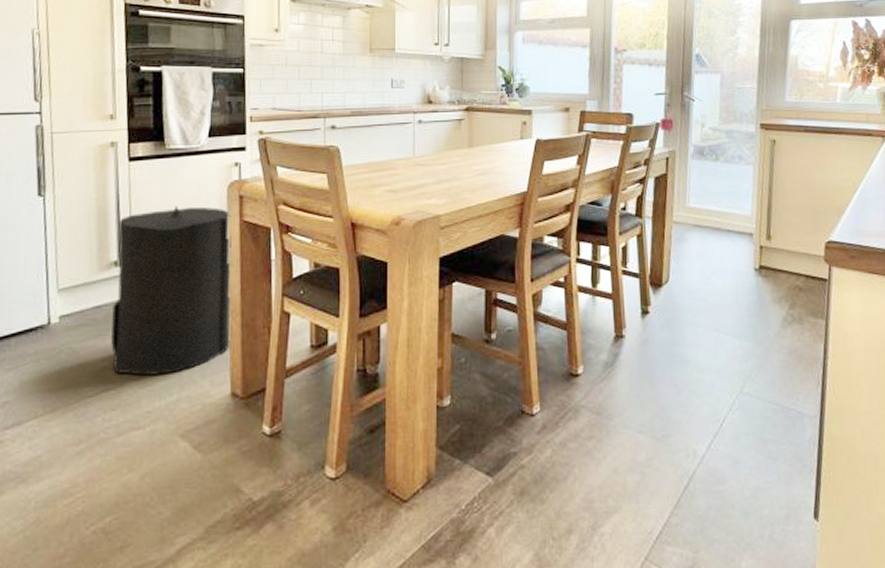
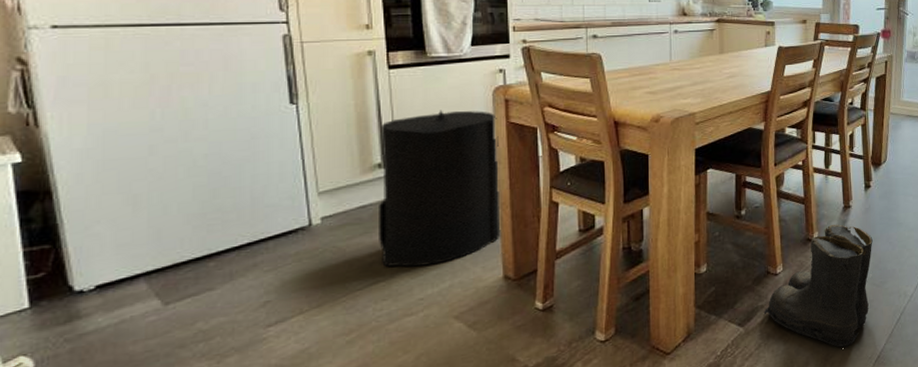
boots: none [517,358,652,516] -> present [763,224,873,347]

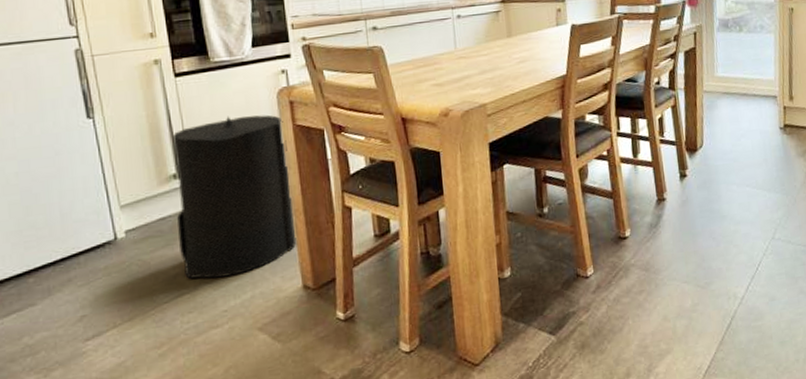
boots: present [763,224,873,347] -> none [576,220,694,357]

